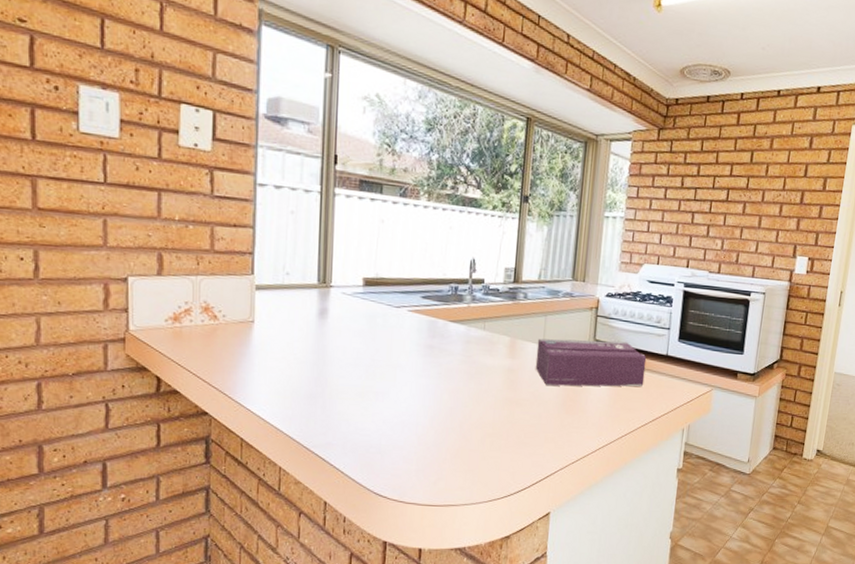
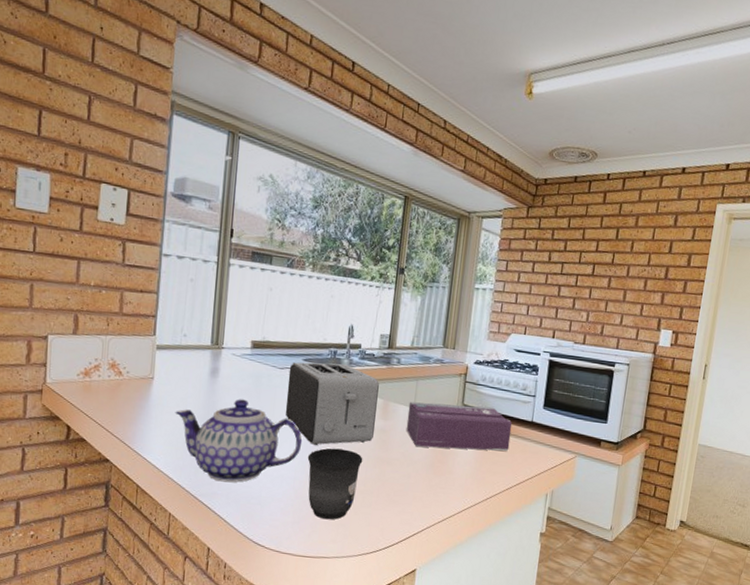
teapot: none [280,341,424,432] -> present [175,399,303,483]
toaster: none [403,299,505,389] -> present [285,362,379,446]
mug: none [430,390,490,466] -> present [307,448,363,520]

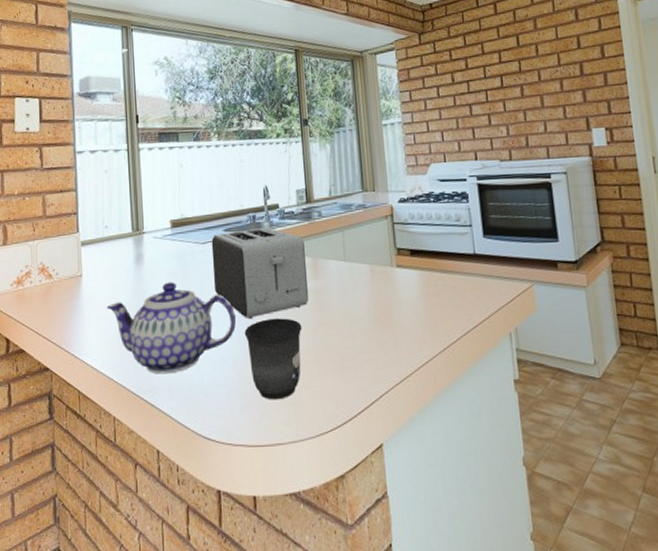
tissue box: present [406,402,513,451] -> none [338,245,456,303]

